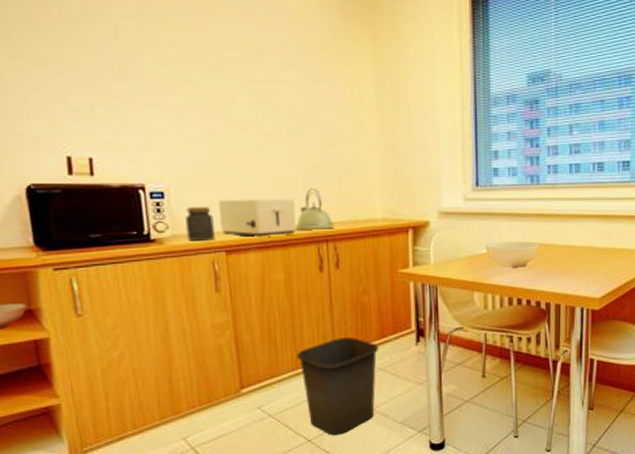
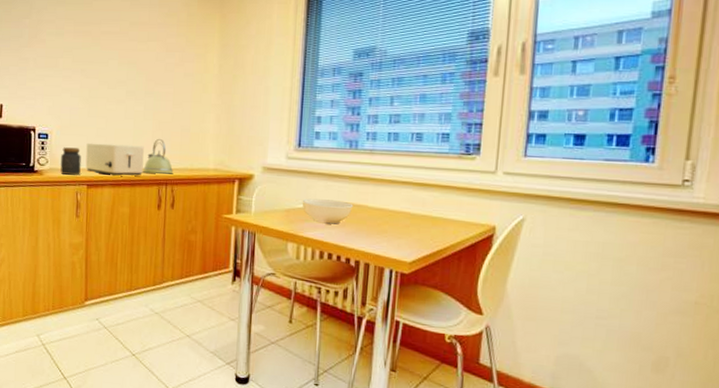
waste bin: present [296,337,379,436] -> none [131,268,200,355]

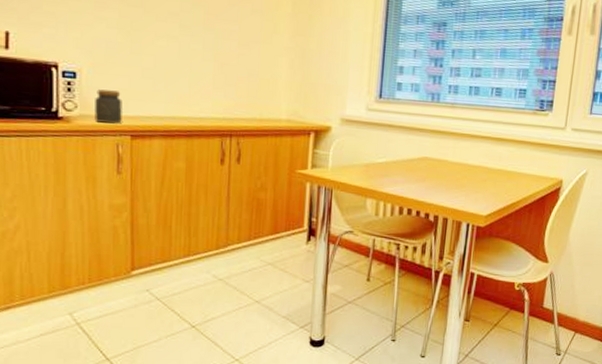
toaster: present [85,143,144,177] -> none [128,85,203,126]
kettle: present [143,138,174,175] -> none [202,83,240,125]
bowl: present [302,198,354,224] -> none [382,152,434,179]

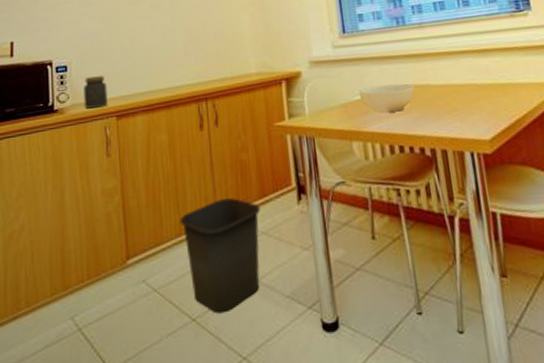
waste bin: none [190,230,271,324] -> present [180,198,261,314]
bowl: none [382,152,434,179] -> present [358,83,415,114]

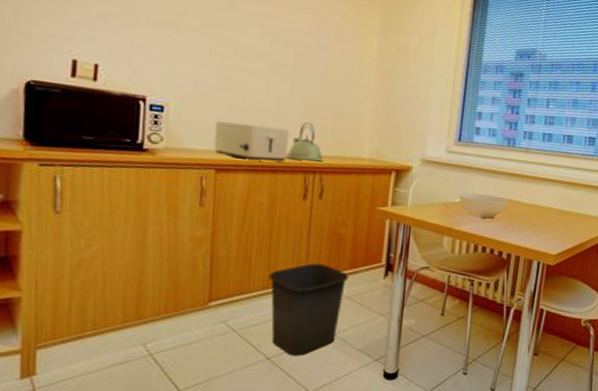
jar: present [84,76,108,109] -> none [180,123,209,157]
toaster: none [111,61,178,101] -> present [214,120,289,162]
kettle: none [178,49,213,92] -> present [287,121,324,162]

